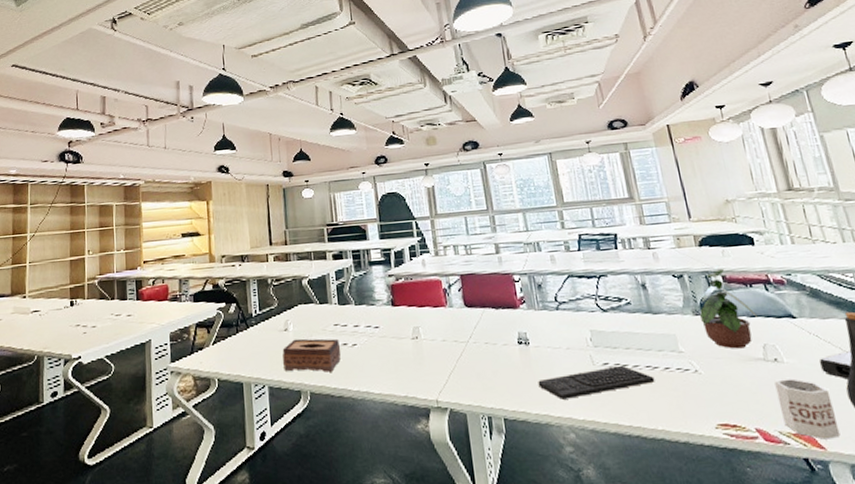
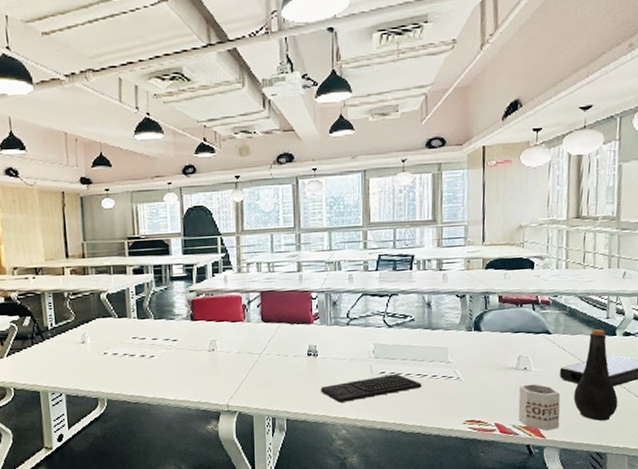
tissue box: present [282,338,342,372] -> none [79,350,139,382]
potted plant: present [699,265,759,349] -> none [471,287,521,360]

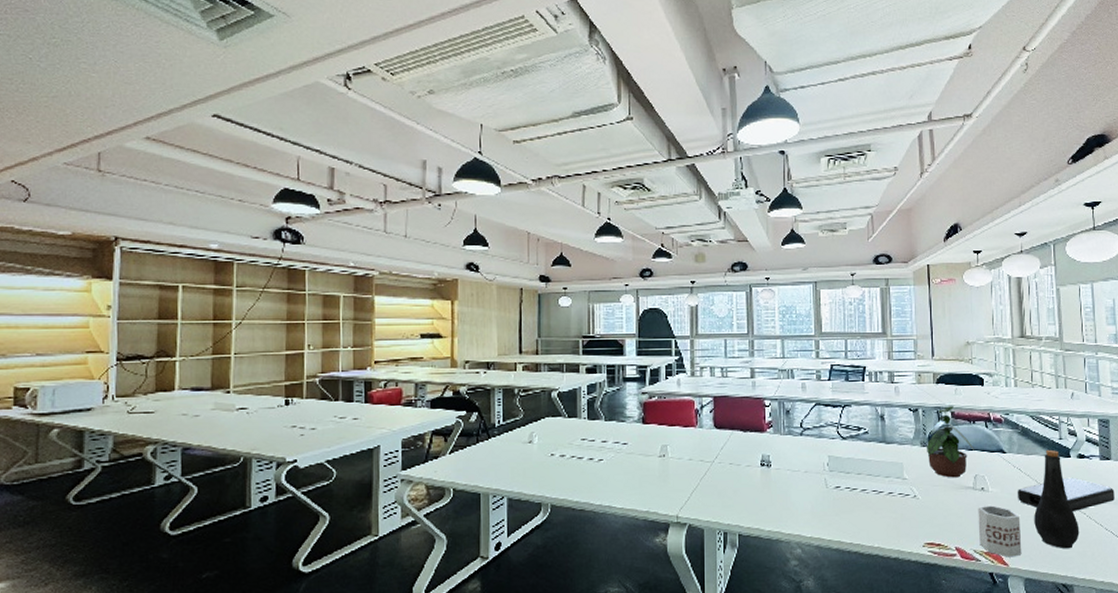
keyboard: present [321,373,422,403] -> none [774,489,878,518]
potted plant: none [471,287,521,360] -> present [926,402,975,478]

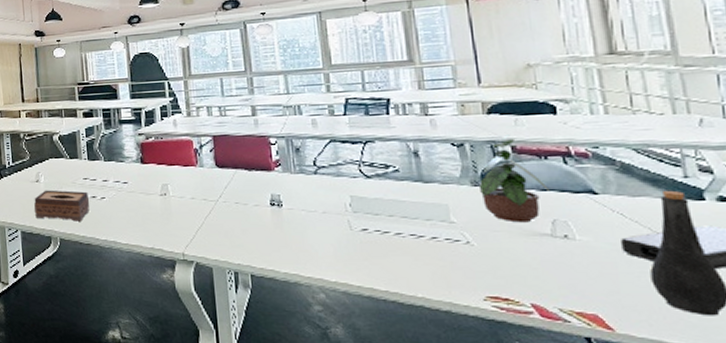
tissue box: none [525,451,587,486] -> present [34,190,90,222]
mug: present [978,505,1022,557] -> none [561,257,635,321]

